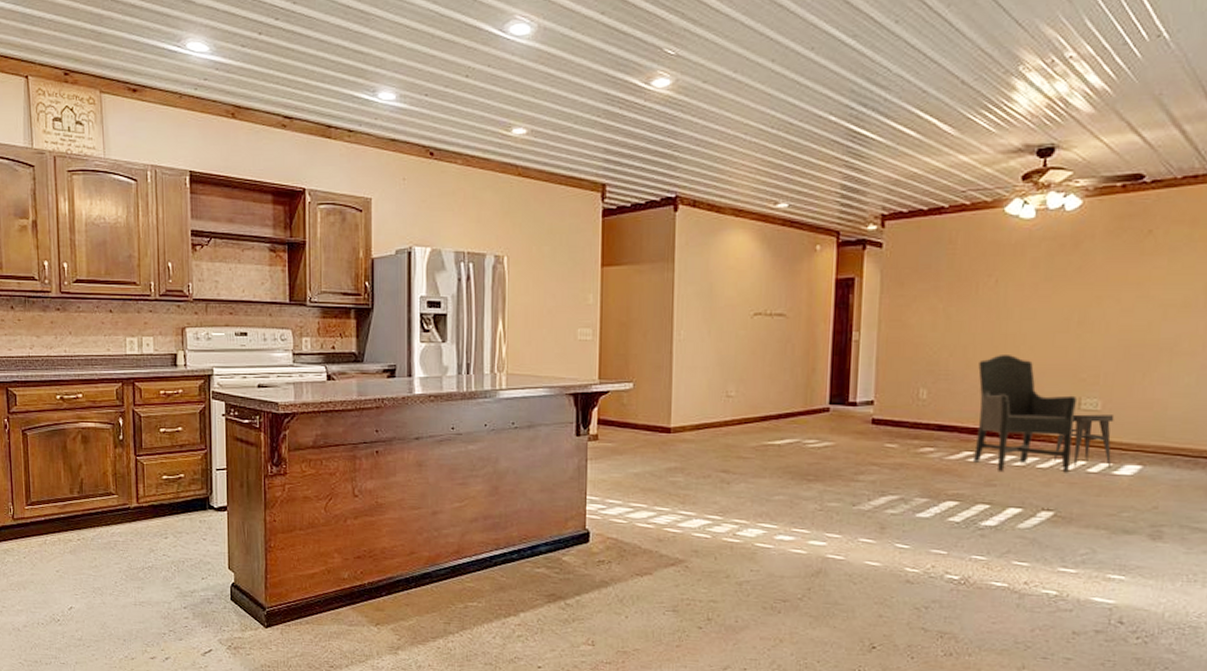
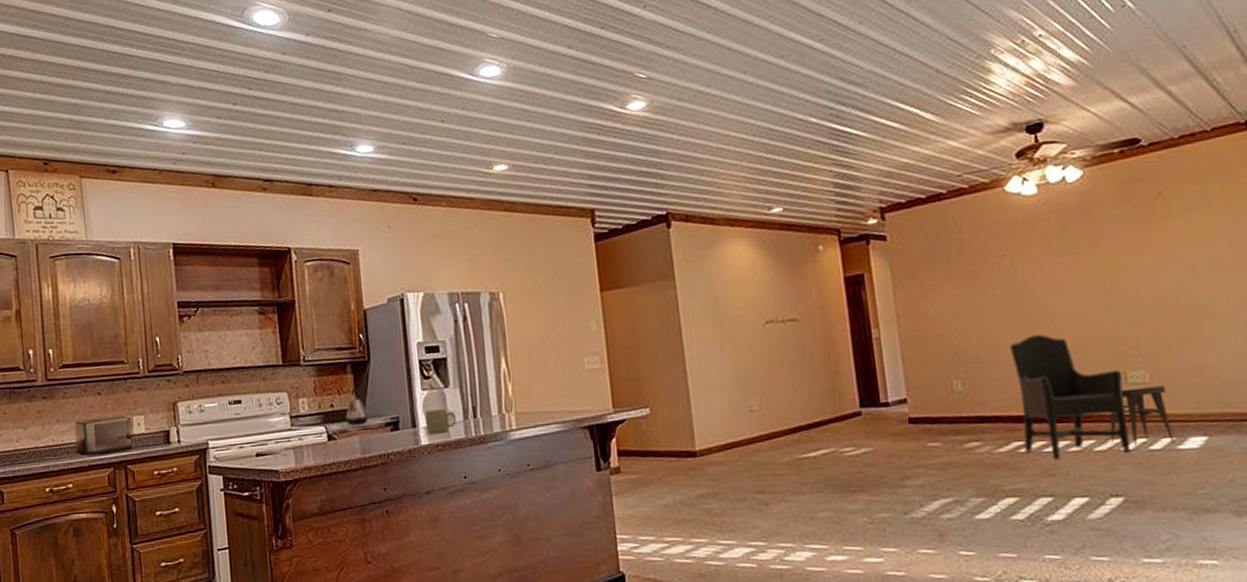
toaster: none [86,334,142,370] -> present [75,415,133,456]
kettle: none [345,333,367,368] -> present [345,388,369,425]
mug: none [421,362,450,387] -> present [425,409,457,436]

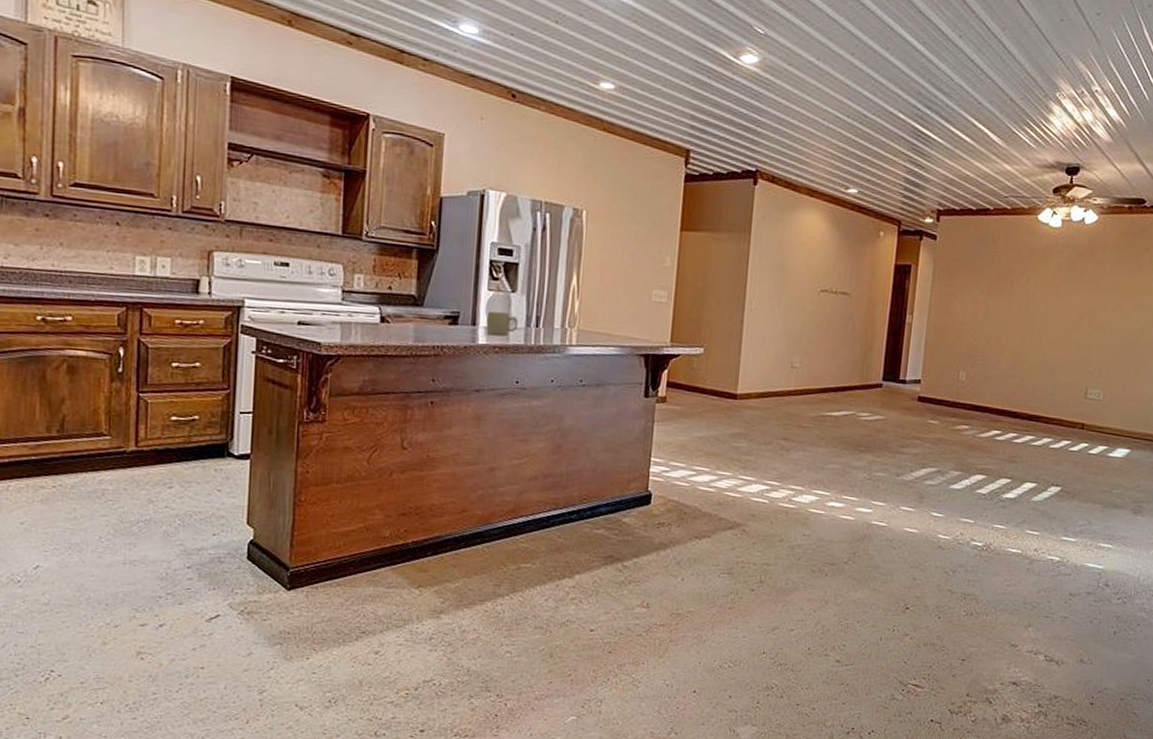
toaster: present [75,415,133,456] -> none [80,248,156,293]
kettle: present [345,388,369,425] -> none [403,275,428,312]
chair: present [1010,334,1131,459] -> none [1000,345,1085,453]
side table: present [1109,385,1174,446] -> none [1064,402,1112,451]

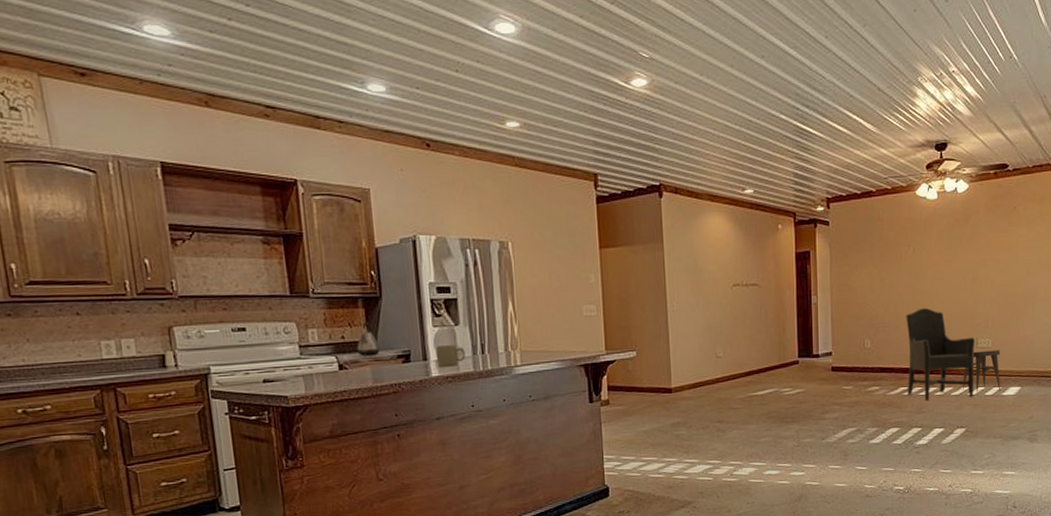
kettle: none [403,275,428,312] -> present [357,322,380,356]
chair: none [1000,345,1085,453] -> present [906,308,976,400]
side table: none [1064,402,1112,451] -> present [963,350,1001,392]

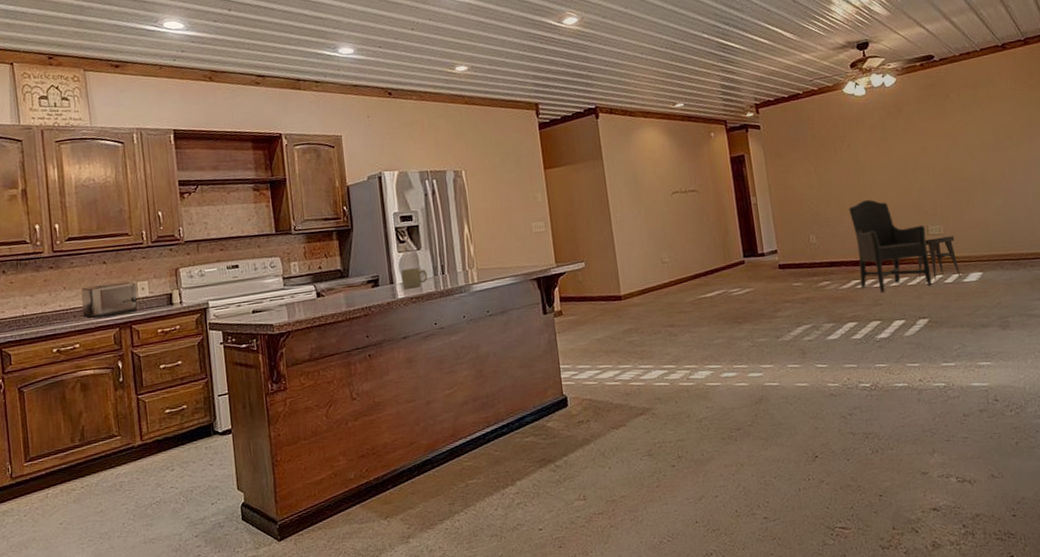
toaster: none [49,337,122,378] -> present [81,281,138,319]
kettle: present [357,322,380,356] -> none [332,252,352,284]

